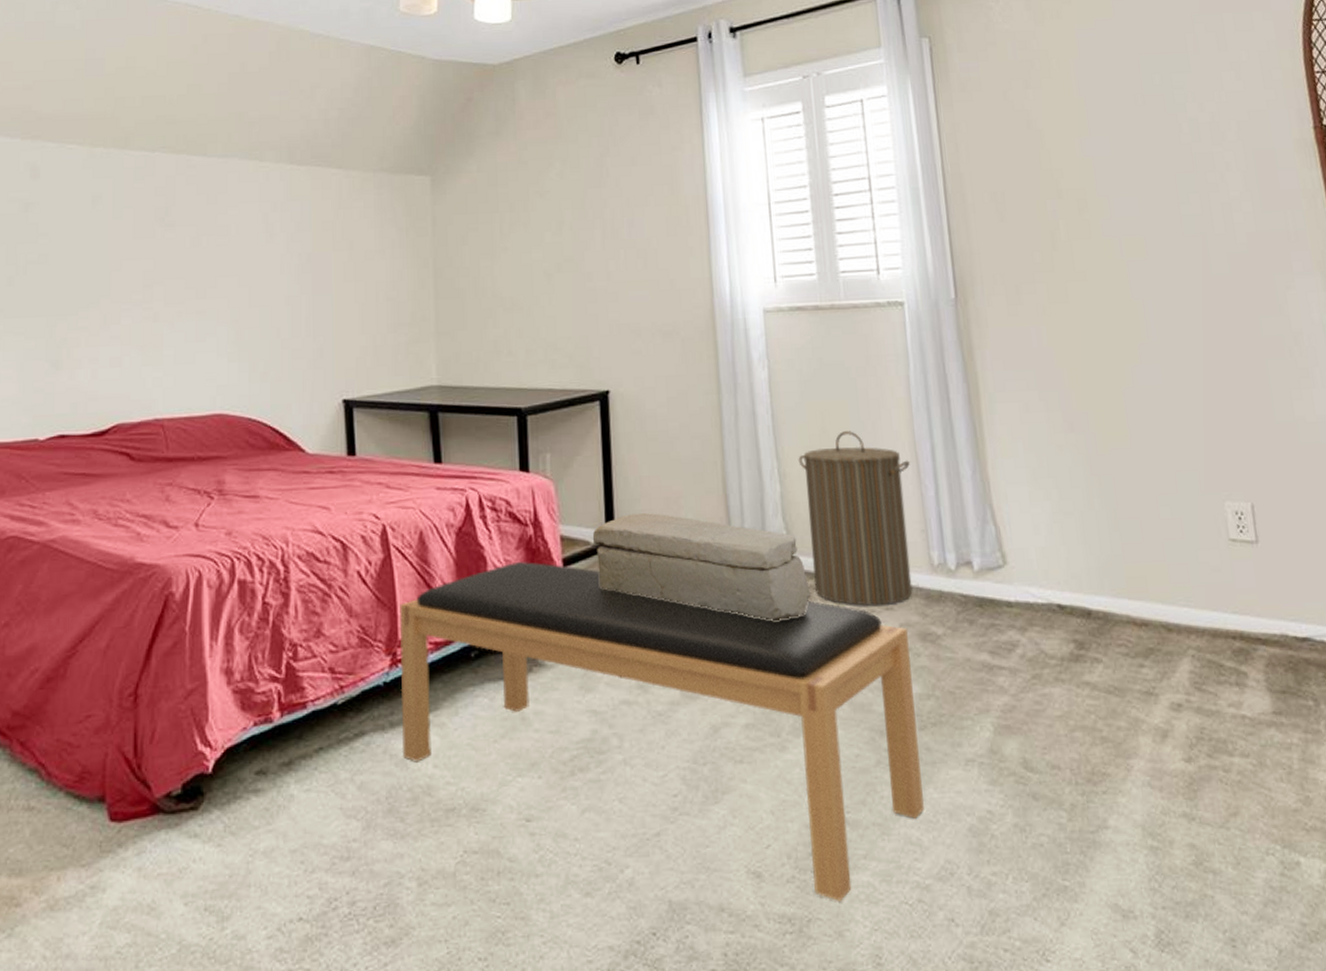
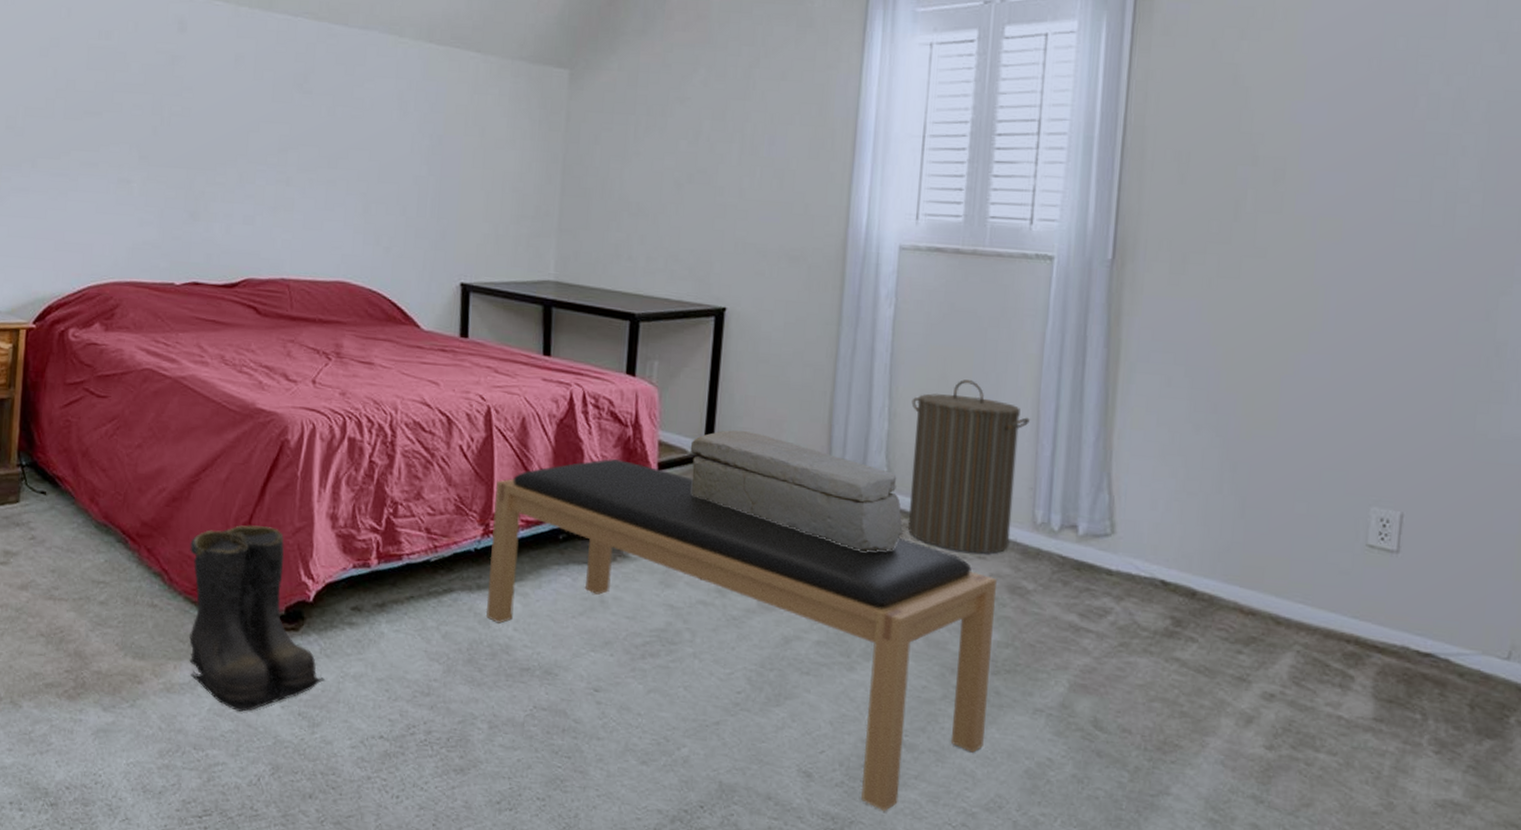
boots: none [69,694,232,919] -> present [189,525,325,712]

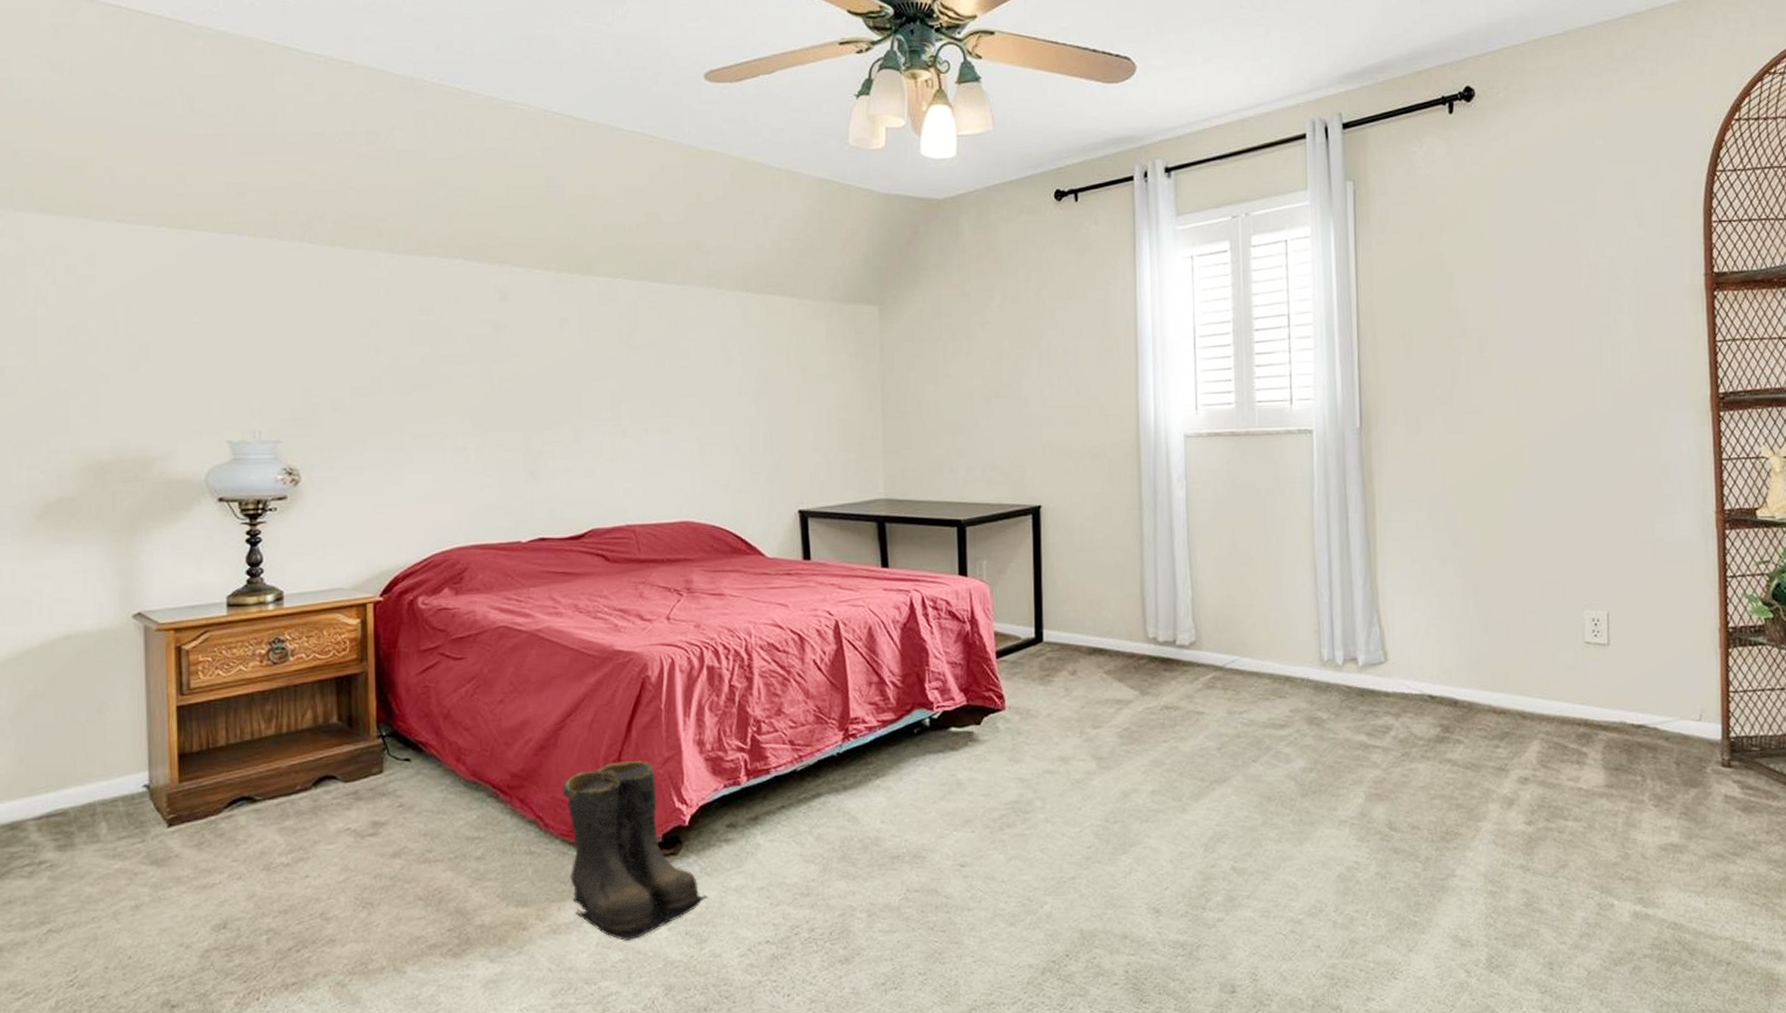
bench: present [485,459,997,811] -> none [850,653,1301,931]
decorative box: present [690,430,903,552] -> none [1023,613,1214,706]
laundry hamper: present [907,379,1030,554] -> none [1209,544,1309,694]

